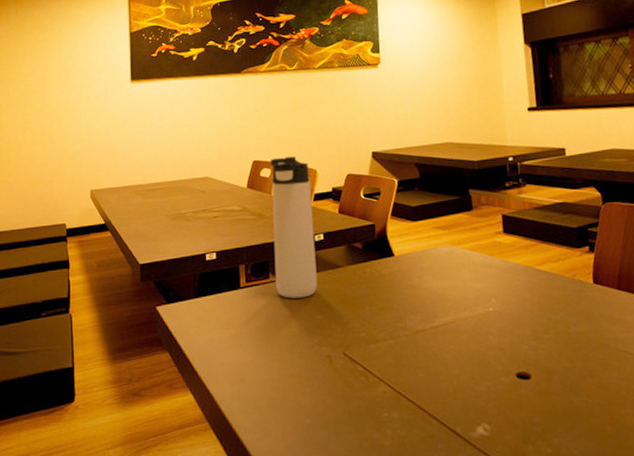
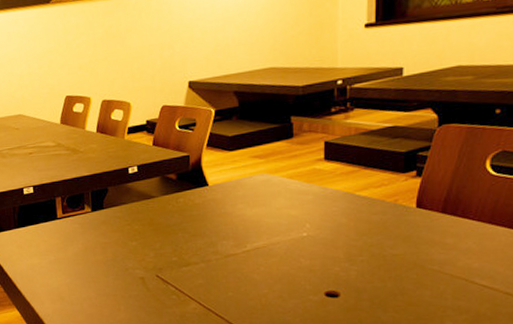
thermos bottle: present [270,157,318,298] -> none [82,90,132,227]

